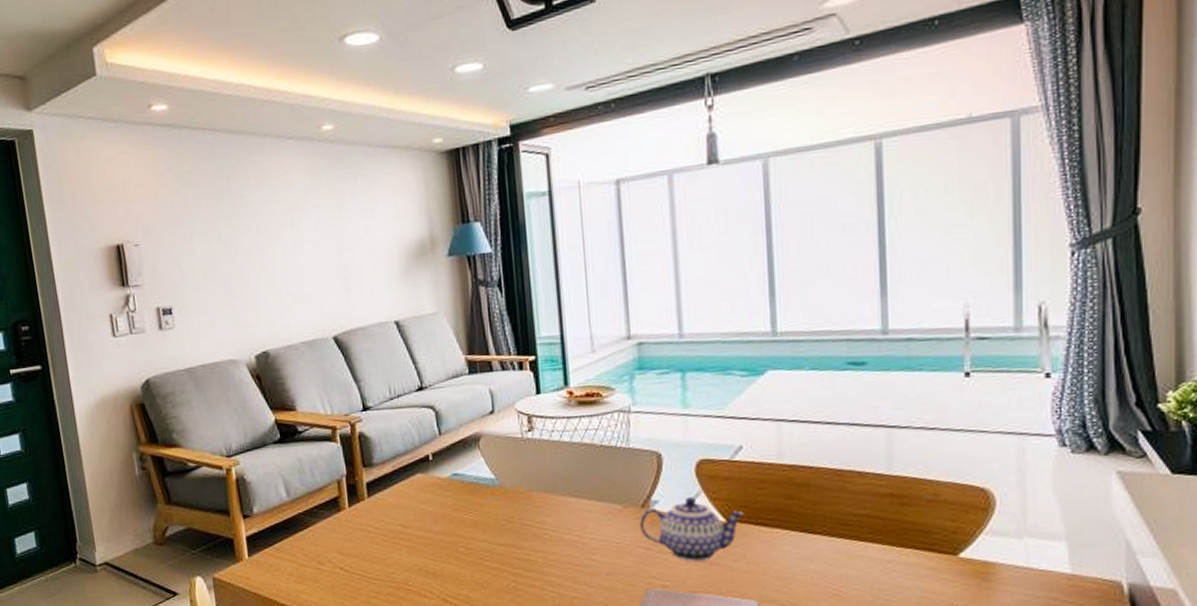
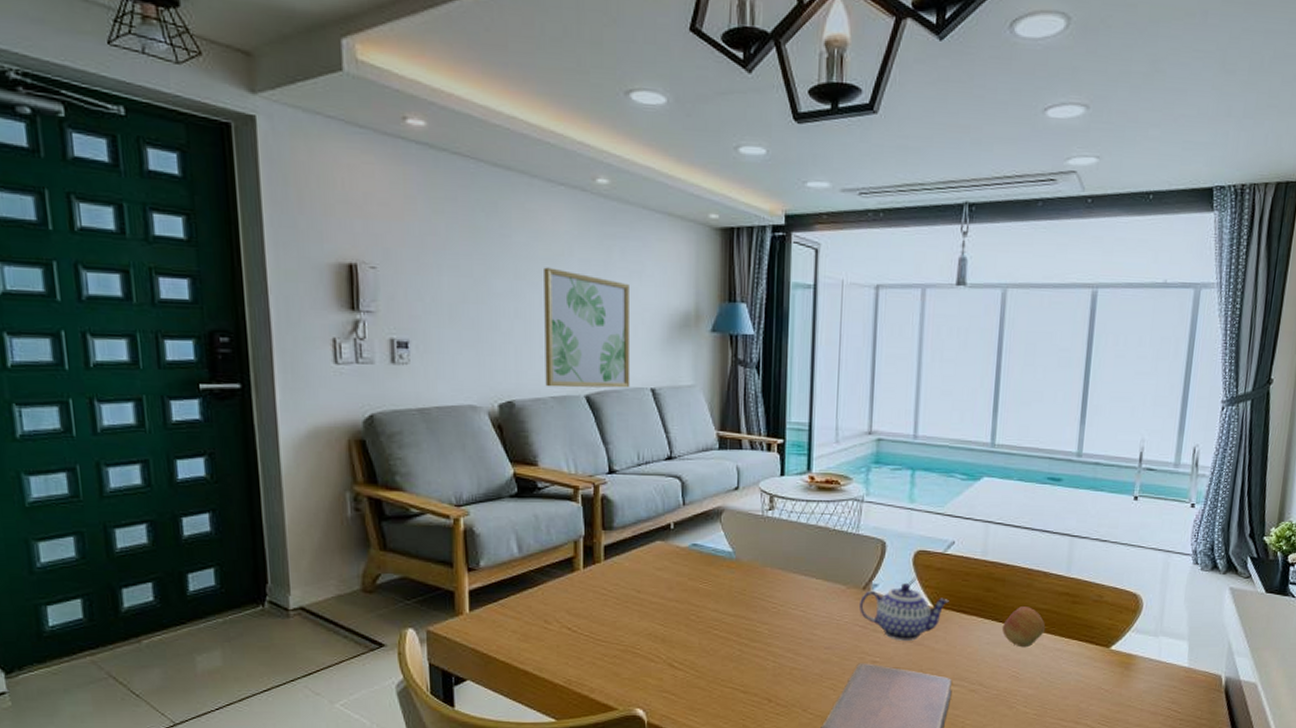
wall art: none [282,218,375,333] -> present [544,267,631,388]
fruit: none [813,513,869,562] -> present [1001,607,1046,648]

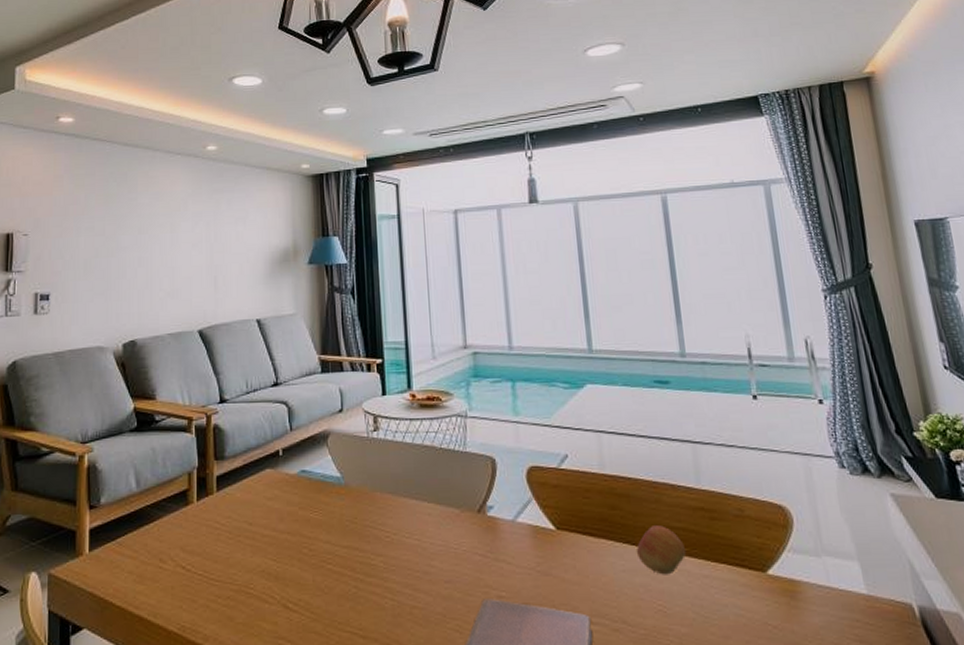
wall art: present [544,267,631,388] -> none [163,221,238,325]
teapot: present [860,583,949,641] -> none [476,504,572,571]

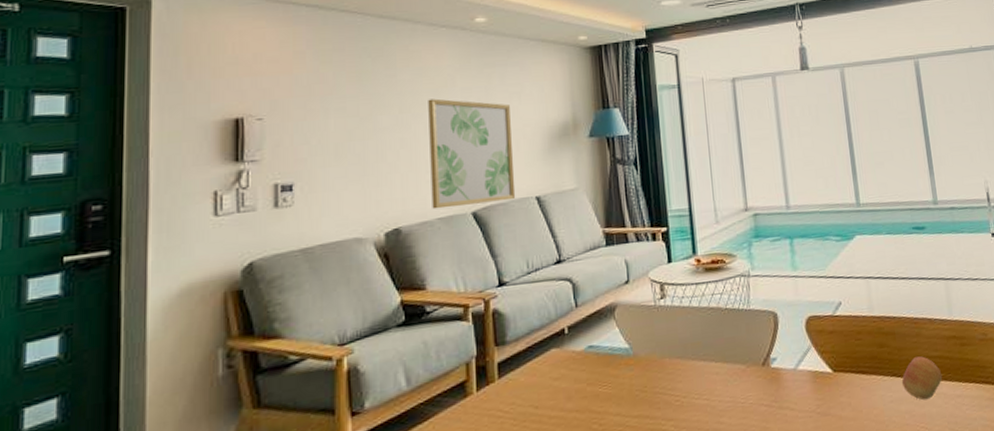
wall art: none [163,221,238,325] -> present [428,98,516,210]

